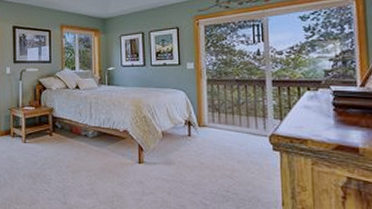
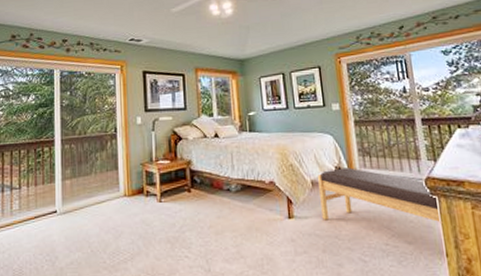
bench: none [168,122,282,176] -> present [318,167,443,223]

